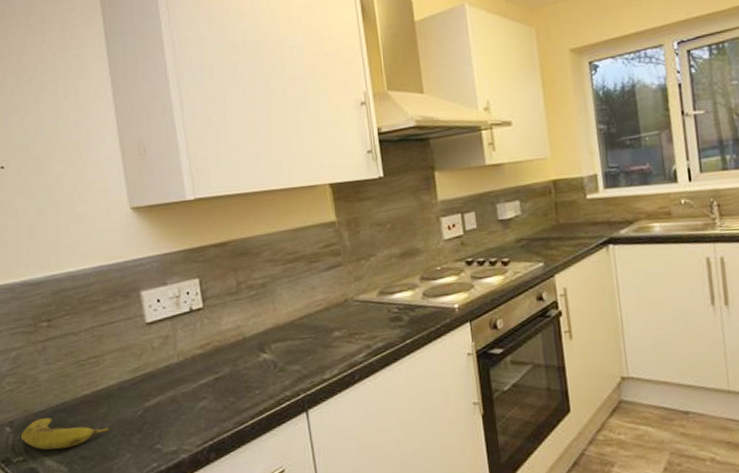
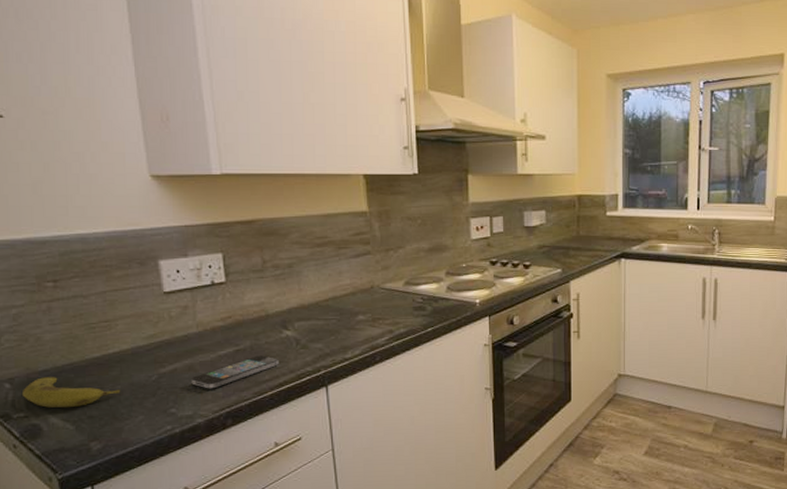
smartphone: none [174,382,258,422] -> present [191,355,279,389]

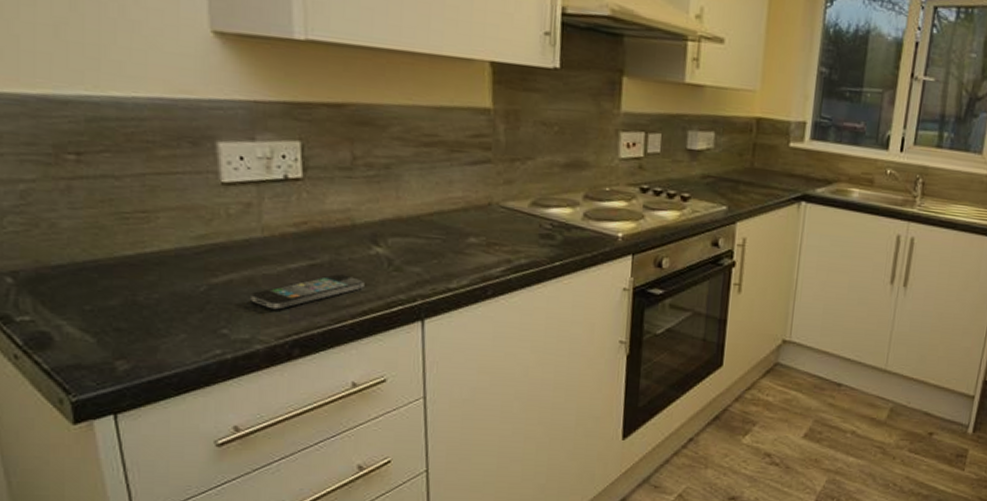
fruit: present [21,377,121,408] -> none [27,274,158,316]

